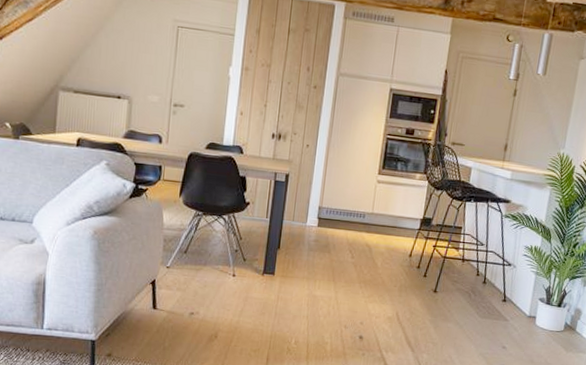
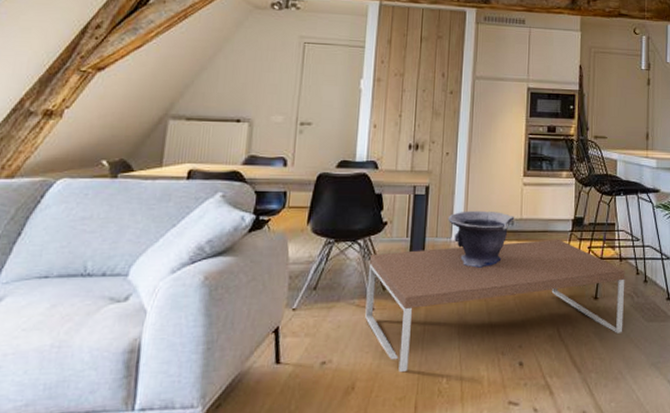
coffee table: none [227,229,466,330] -> present [365,239,625,373]
decorative bowl: none [304,200,367,252] -> present [448,210,515,268]

